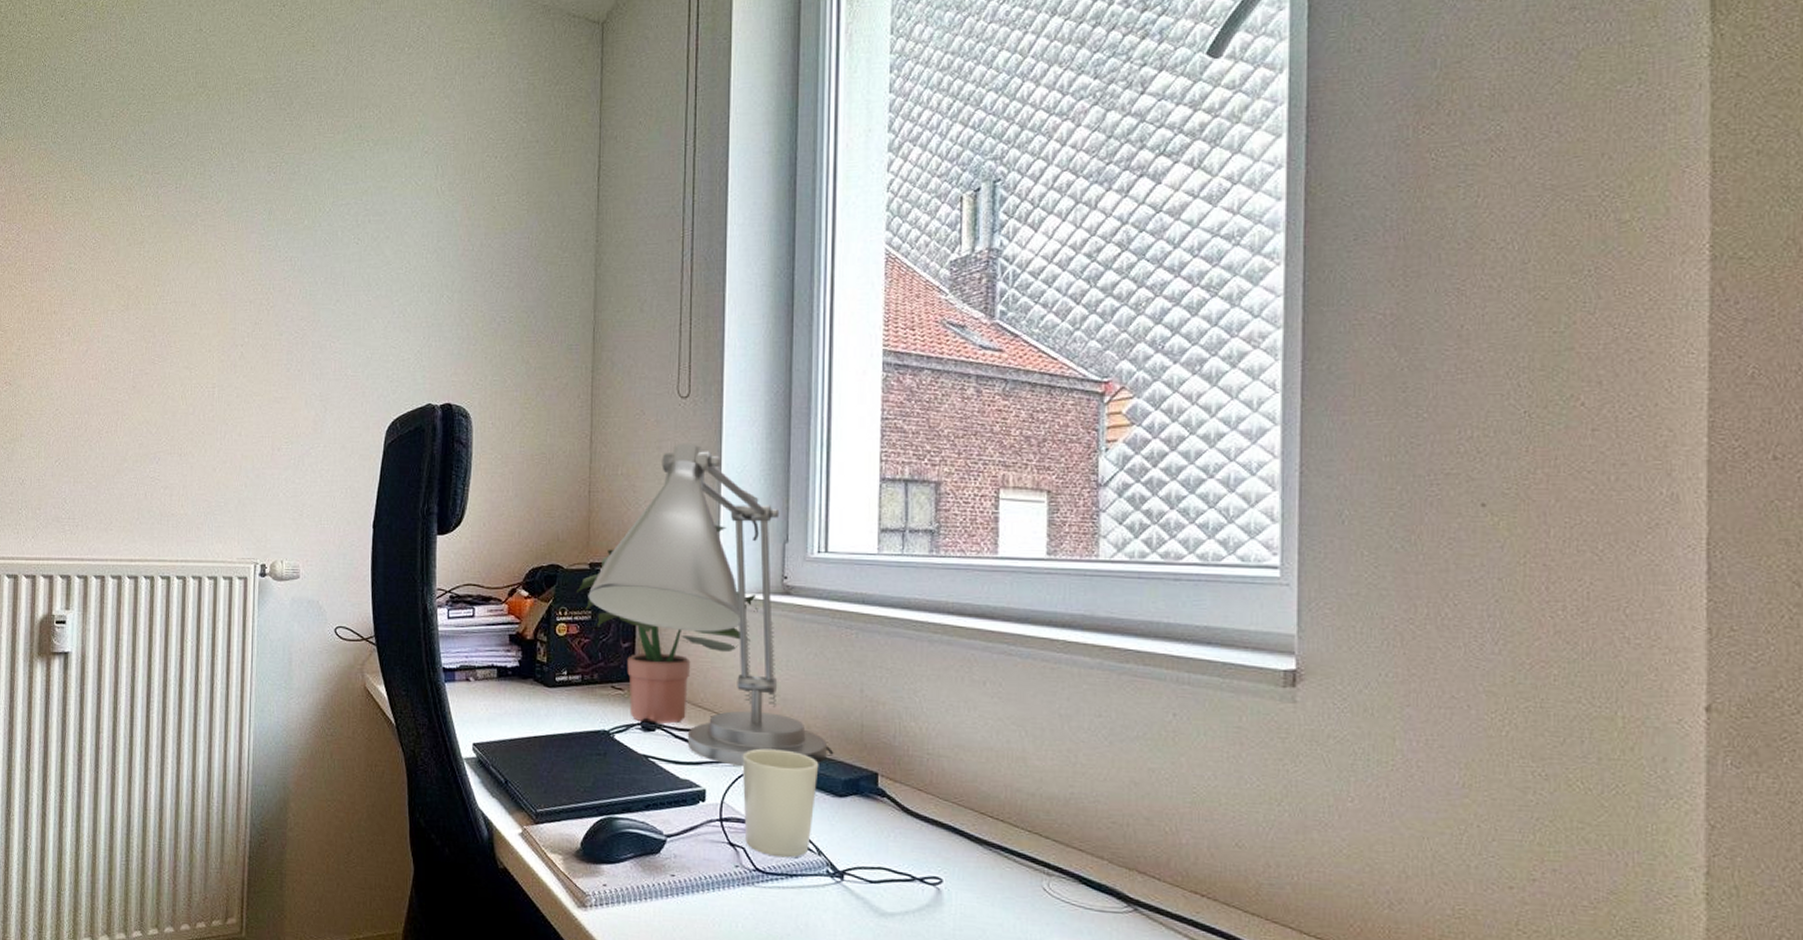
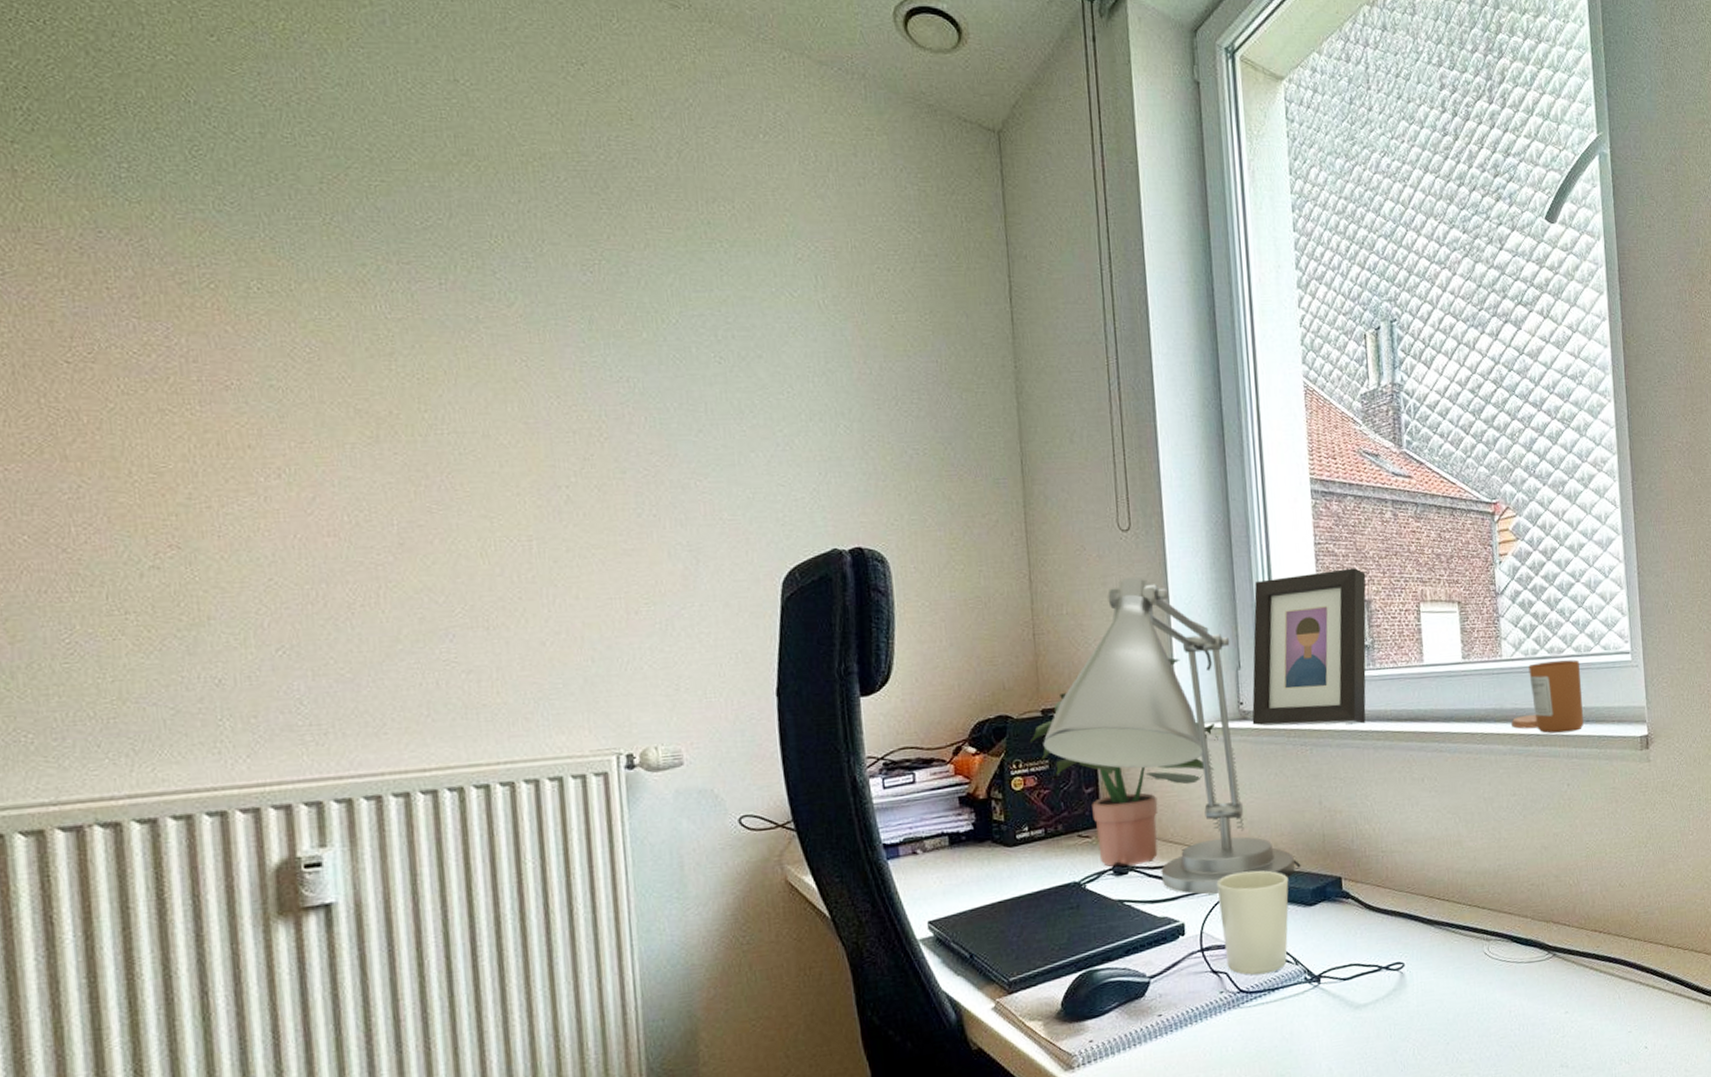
picture frame: none [795,446,938,613] -> present [1252,568,1366,727]
candle: none [1102,568,1205,654] -> present [1510,659,1584,734]

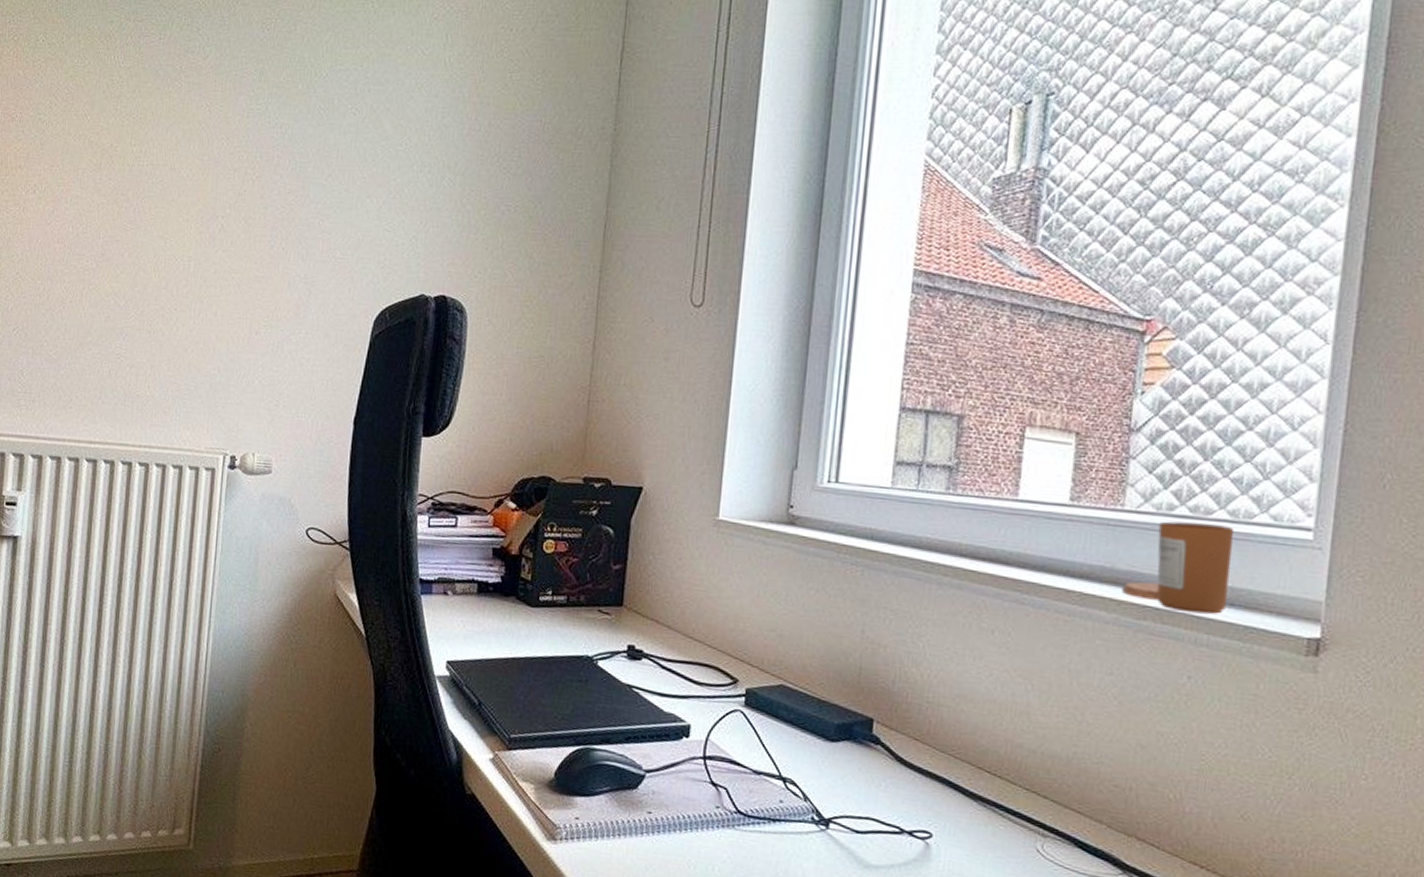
potted plant: present [1029,657,1220,867] -> none [567,445,761,654]
desk lamp: present [1043,577,1301,895] -> none [579,355,829,706]
mug: present [1216,870,1289,975] -> none [728,685,812,802]
picture frame: present [1252,568,1366,727] -> none [800,375,963,554]

